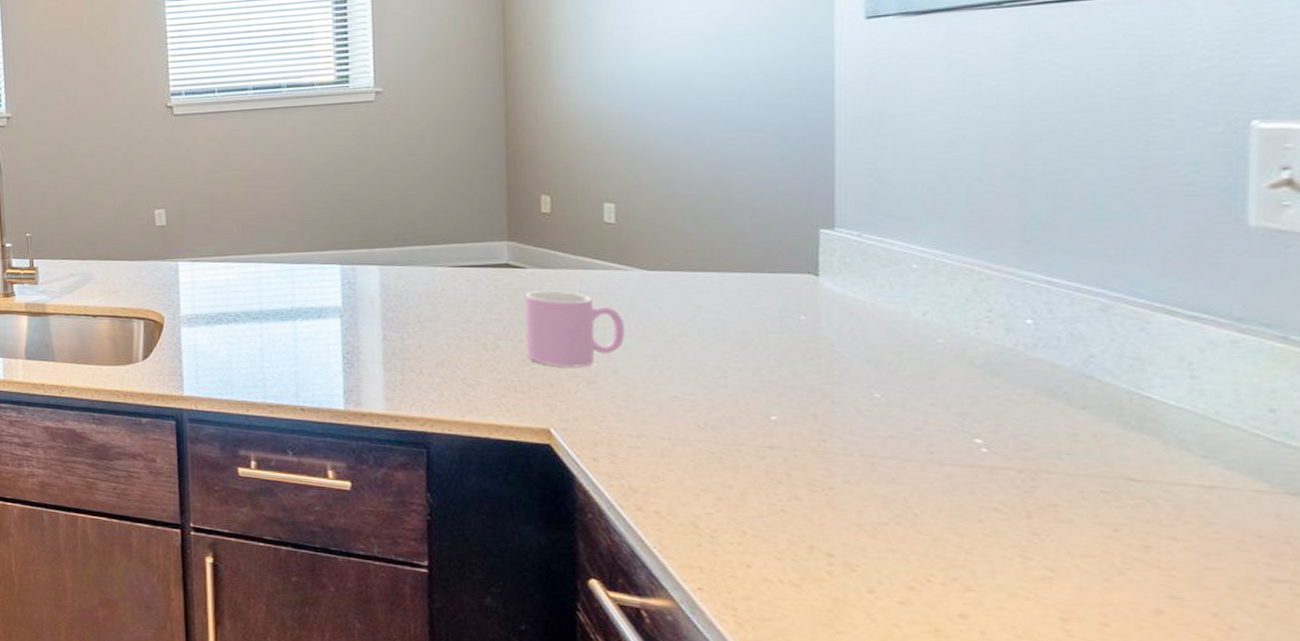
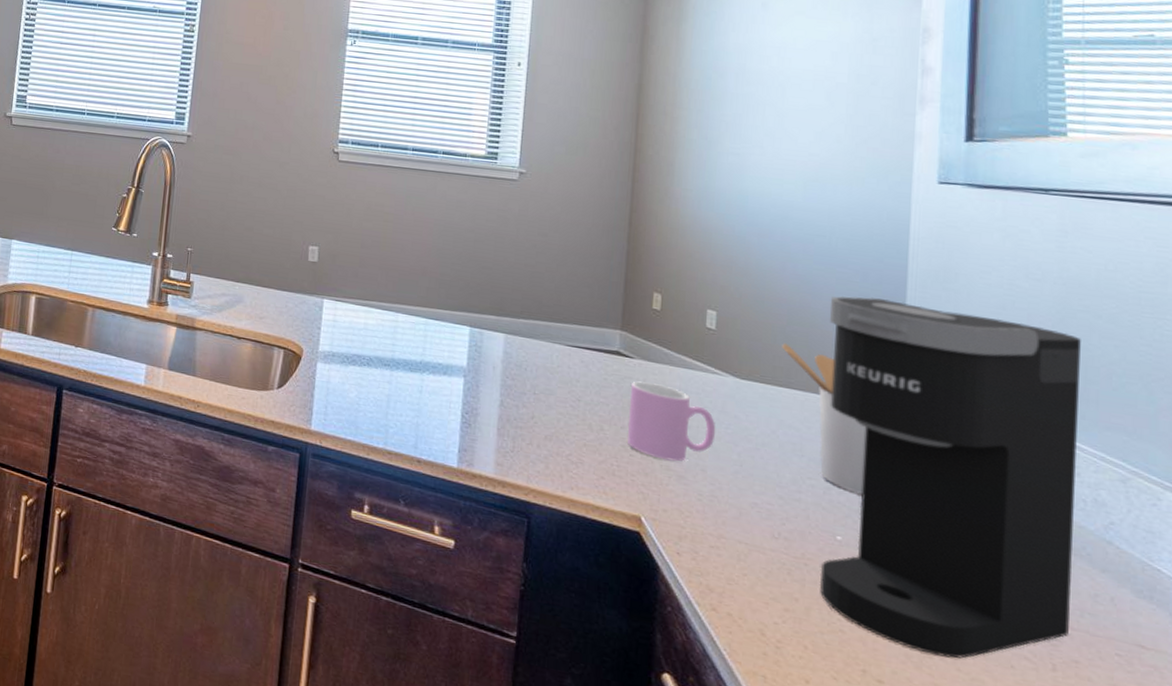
utensil holder: none [693,224,798,369] -> present [782,343,867,494]
coffee maker: none [745,157,1047,521] -> present [819,295,1081,659]

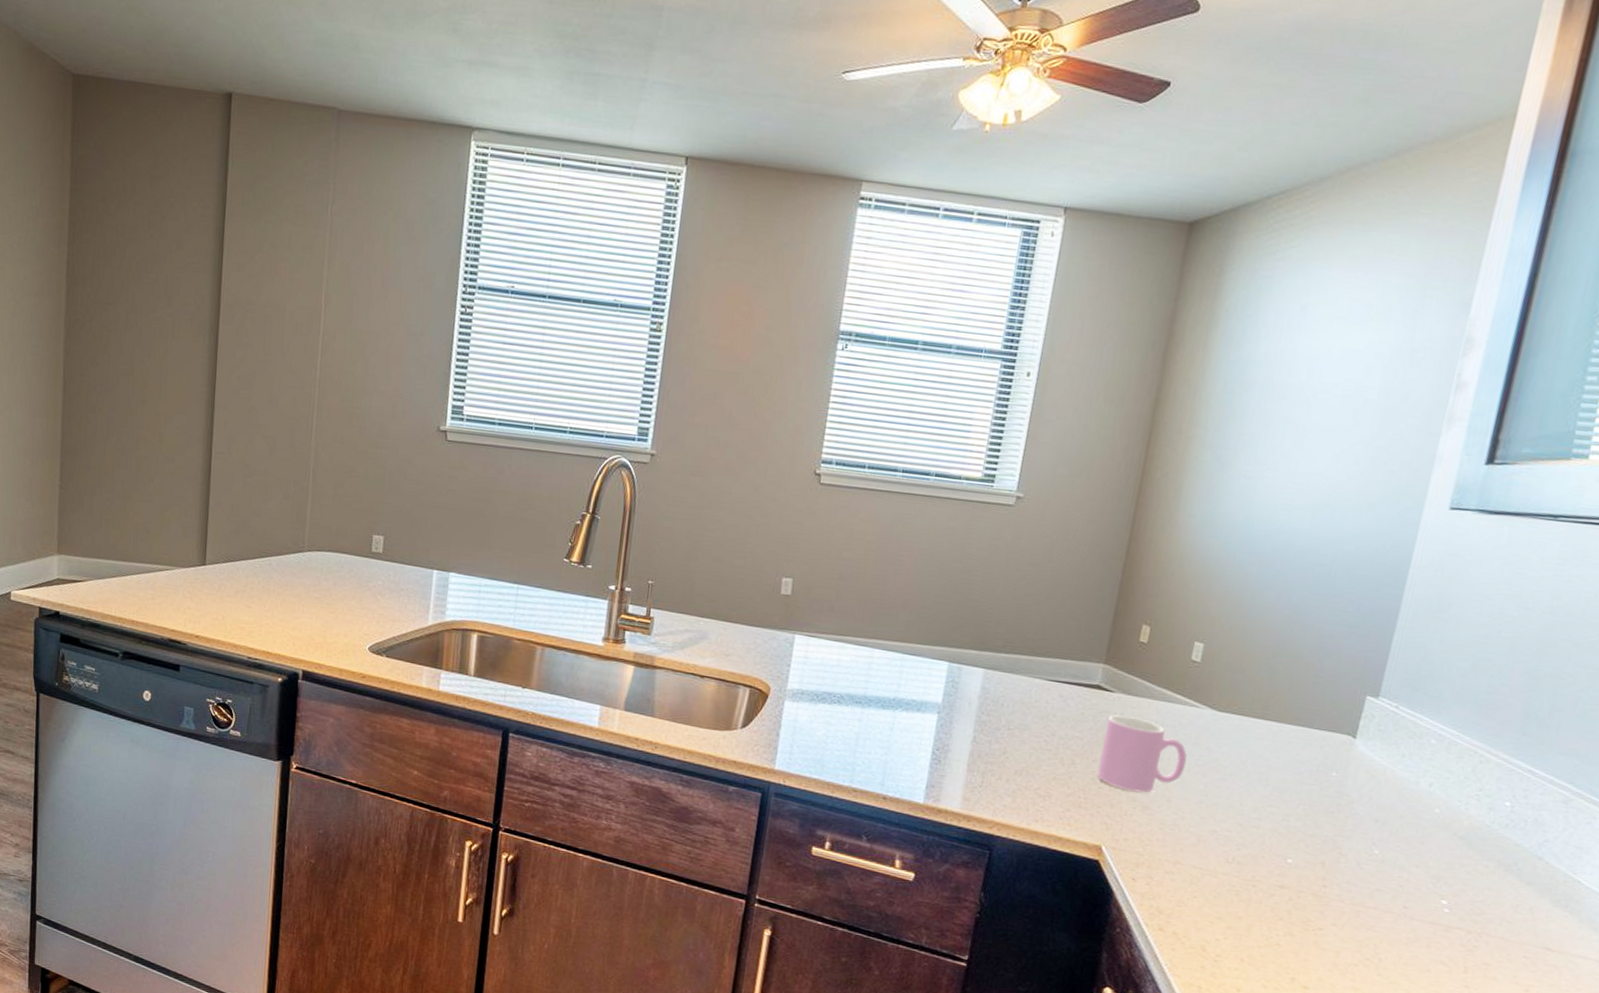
utensil holder: present [782,343,867,494] -> none [1264,675,1335,820]
coffee maker: present [819,295,1081,659] -> none [1263,626,1556,965]

